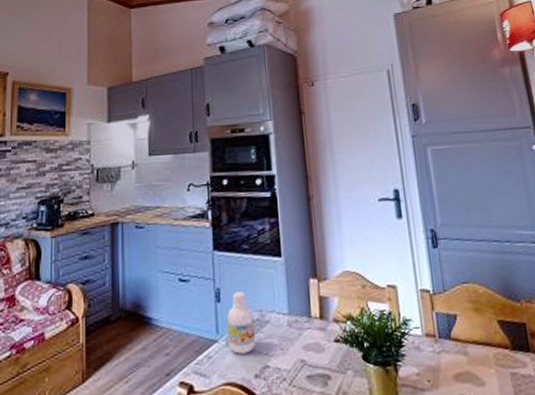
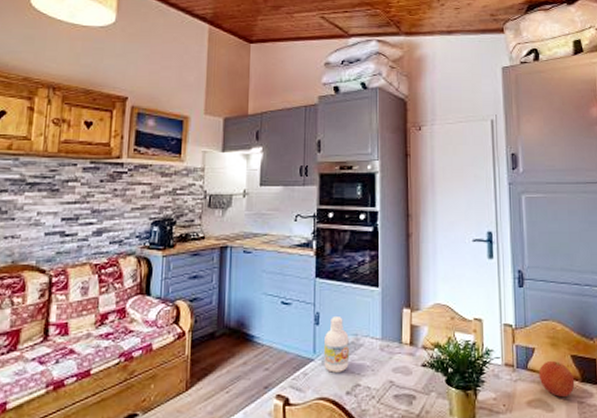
fruit: none [463,327,506,368] -> present [538,360,575,397]

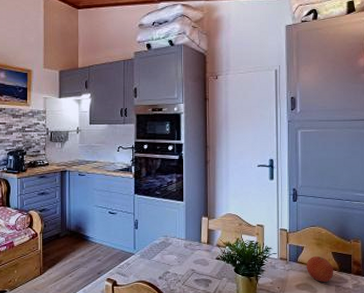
bottle: present [323,317,349,373] -> none [141,223,161,263]

